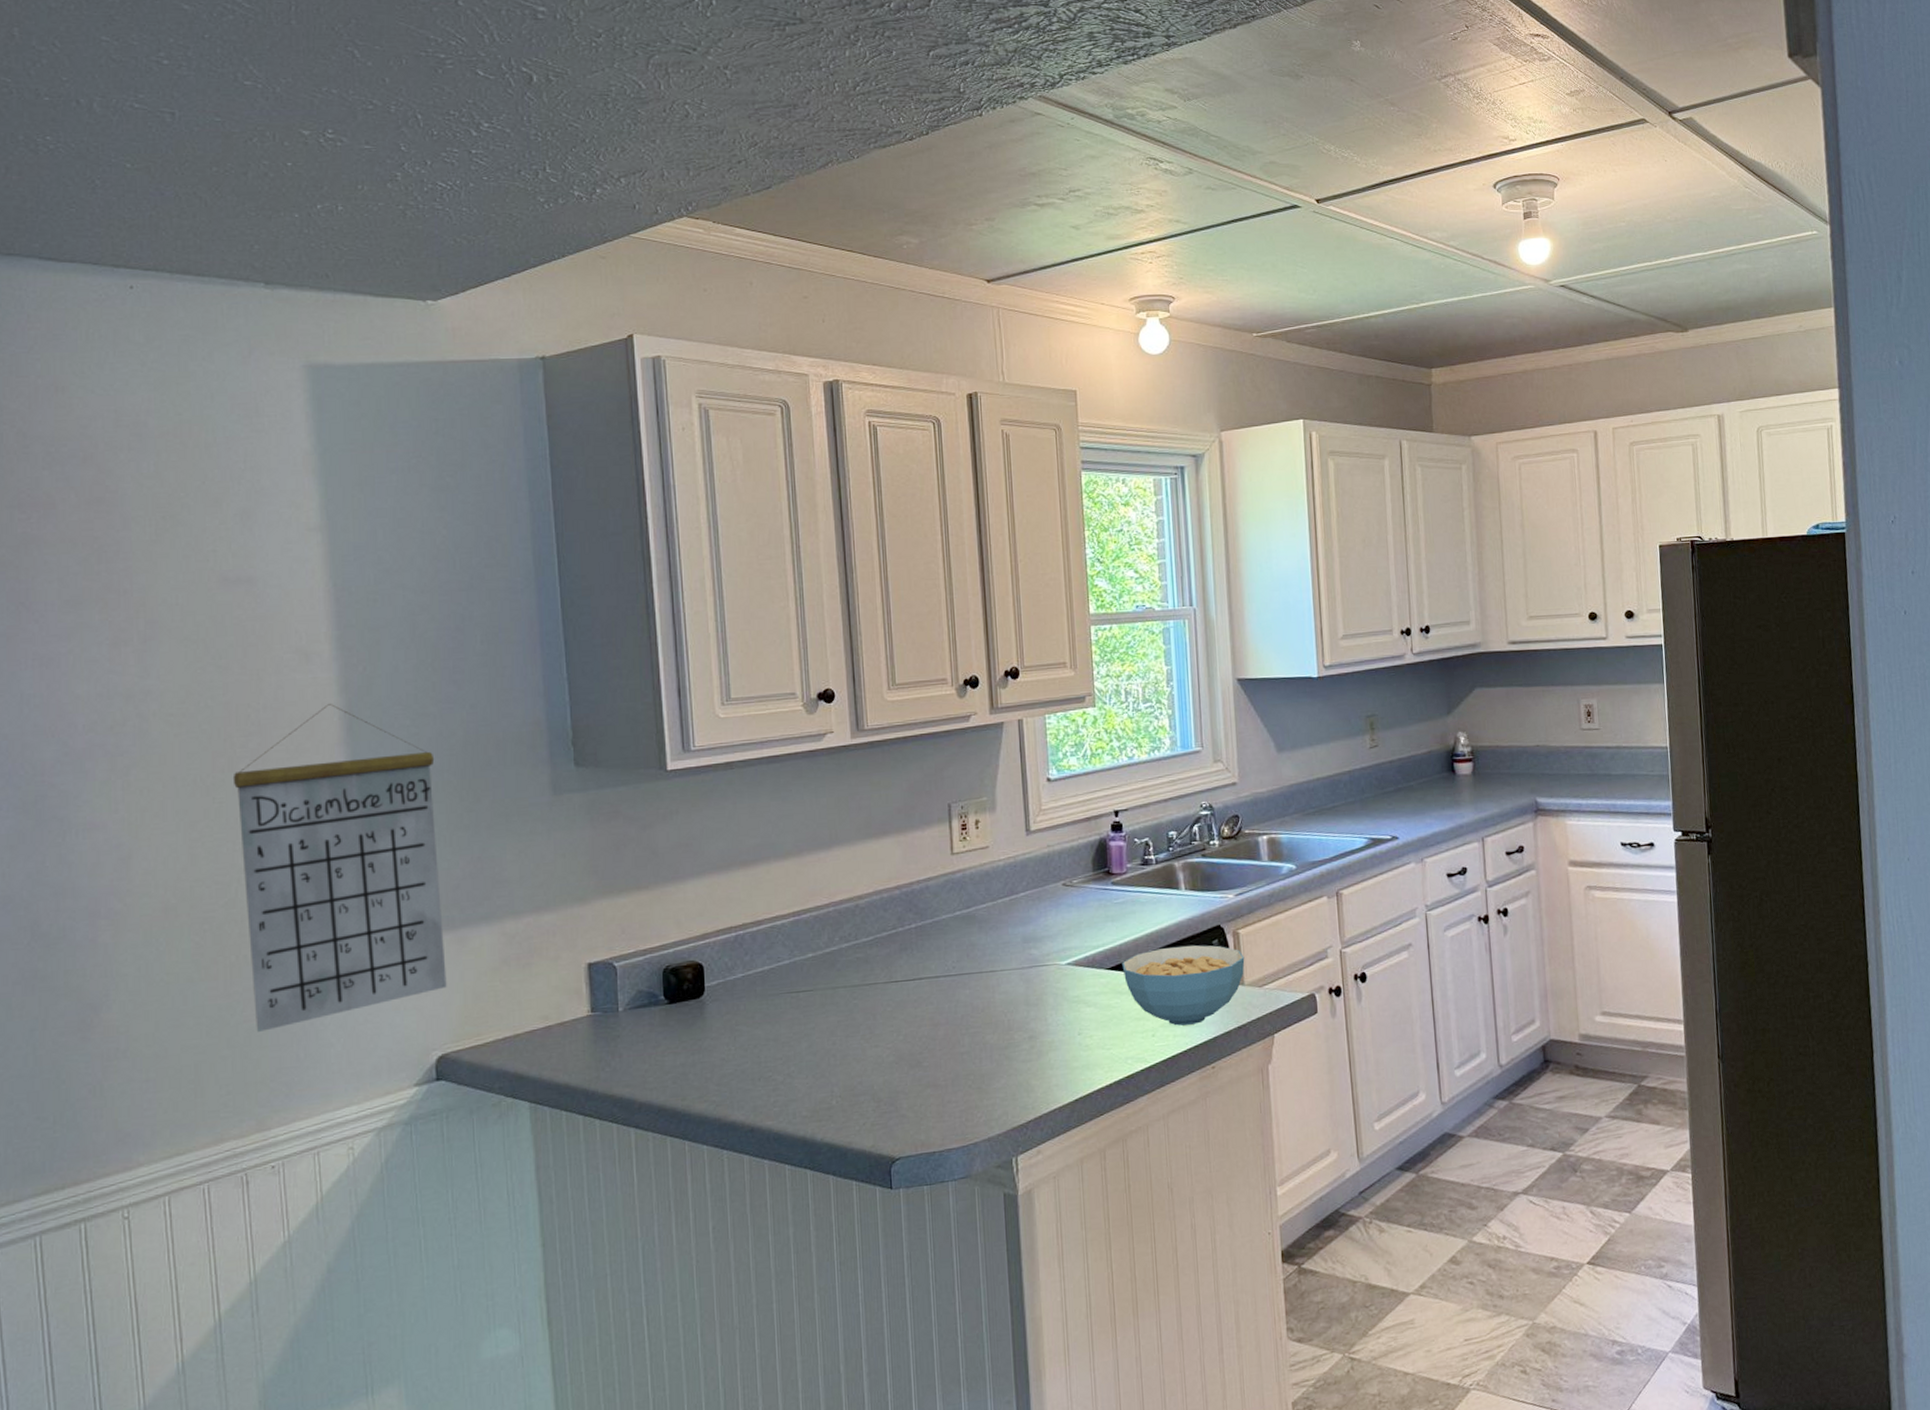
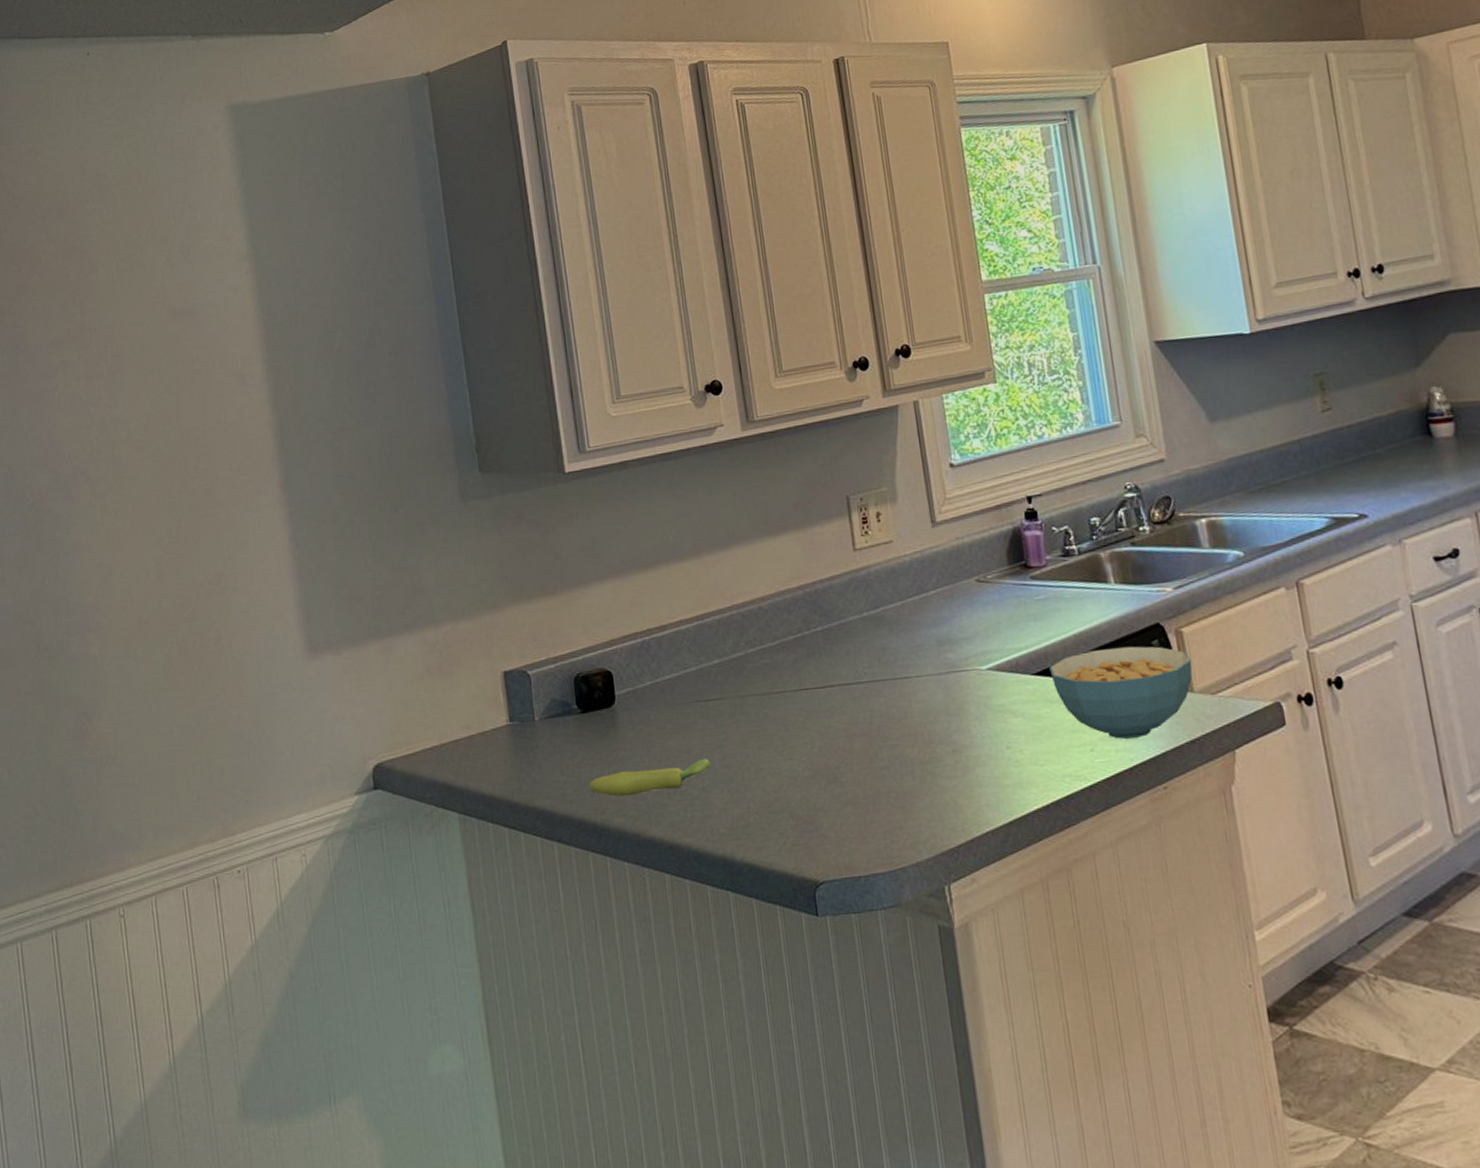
calendar: present [232,704,447,1032] -> none [188,423,378,740]
banana: none [671,1045,798,1083] -> present [588,758,711,797]

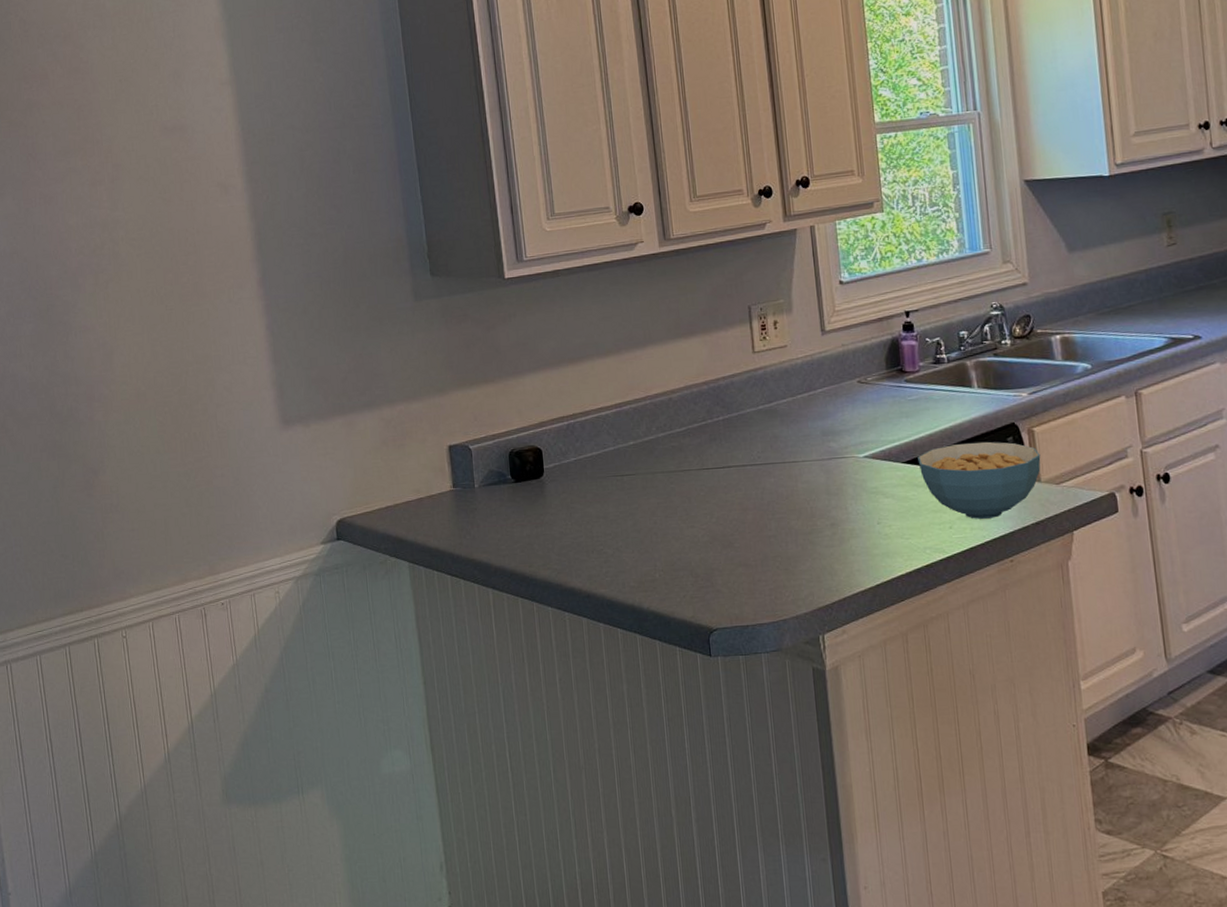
banana: present [588,758,711,797] -> none [519,523,624,553]

